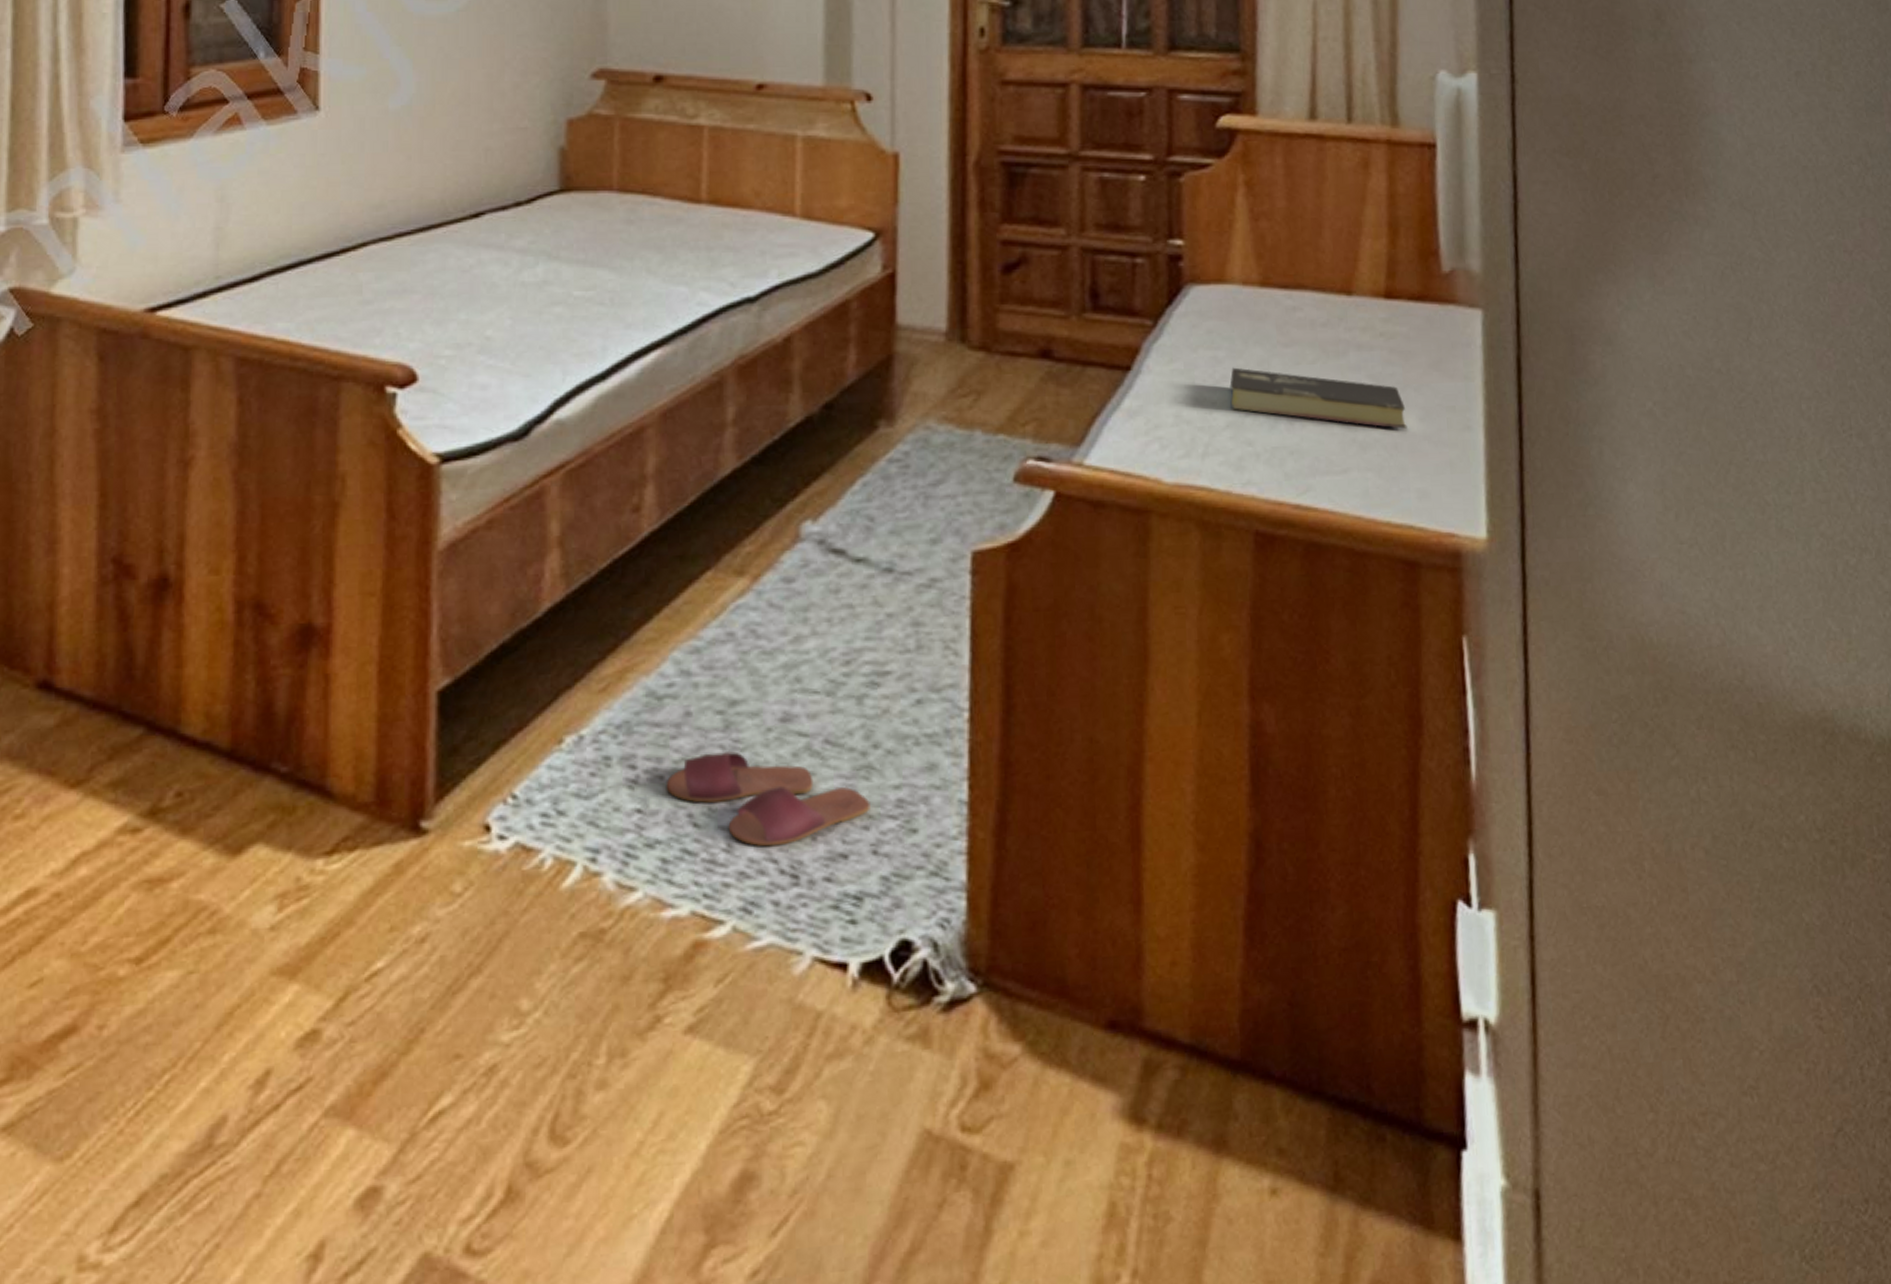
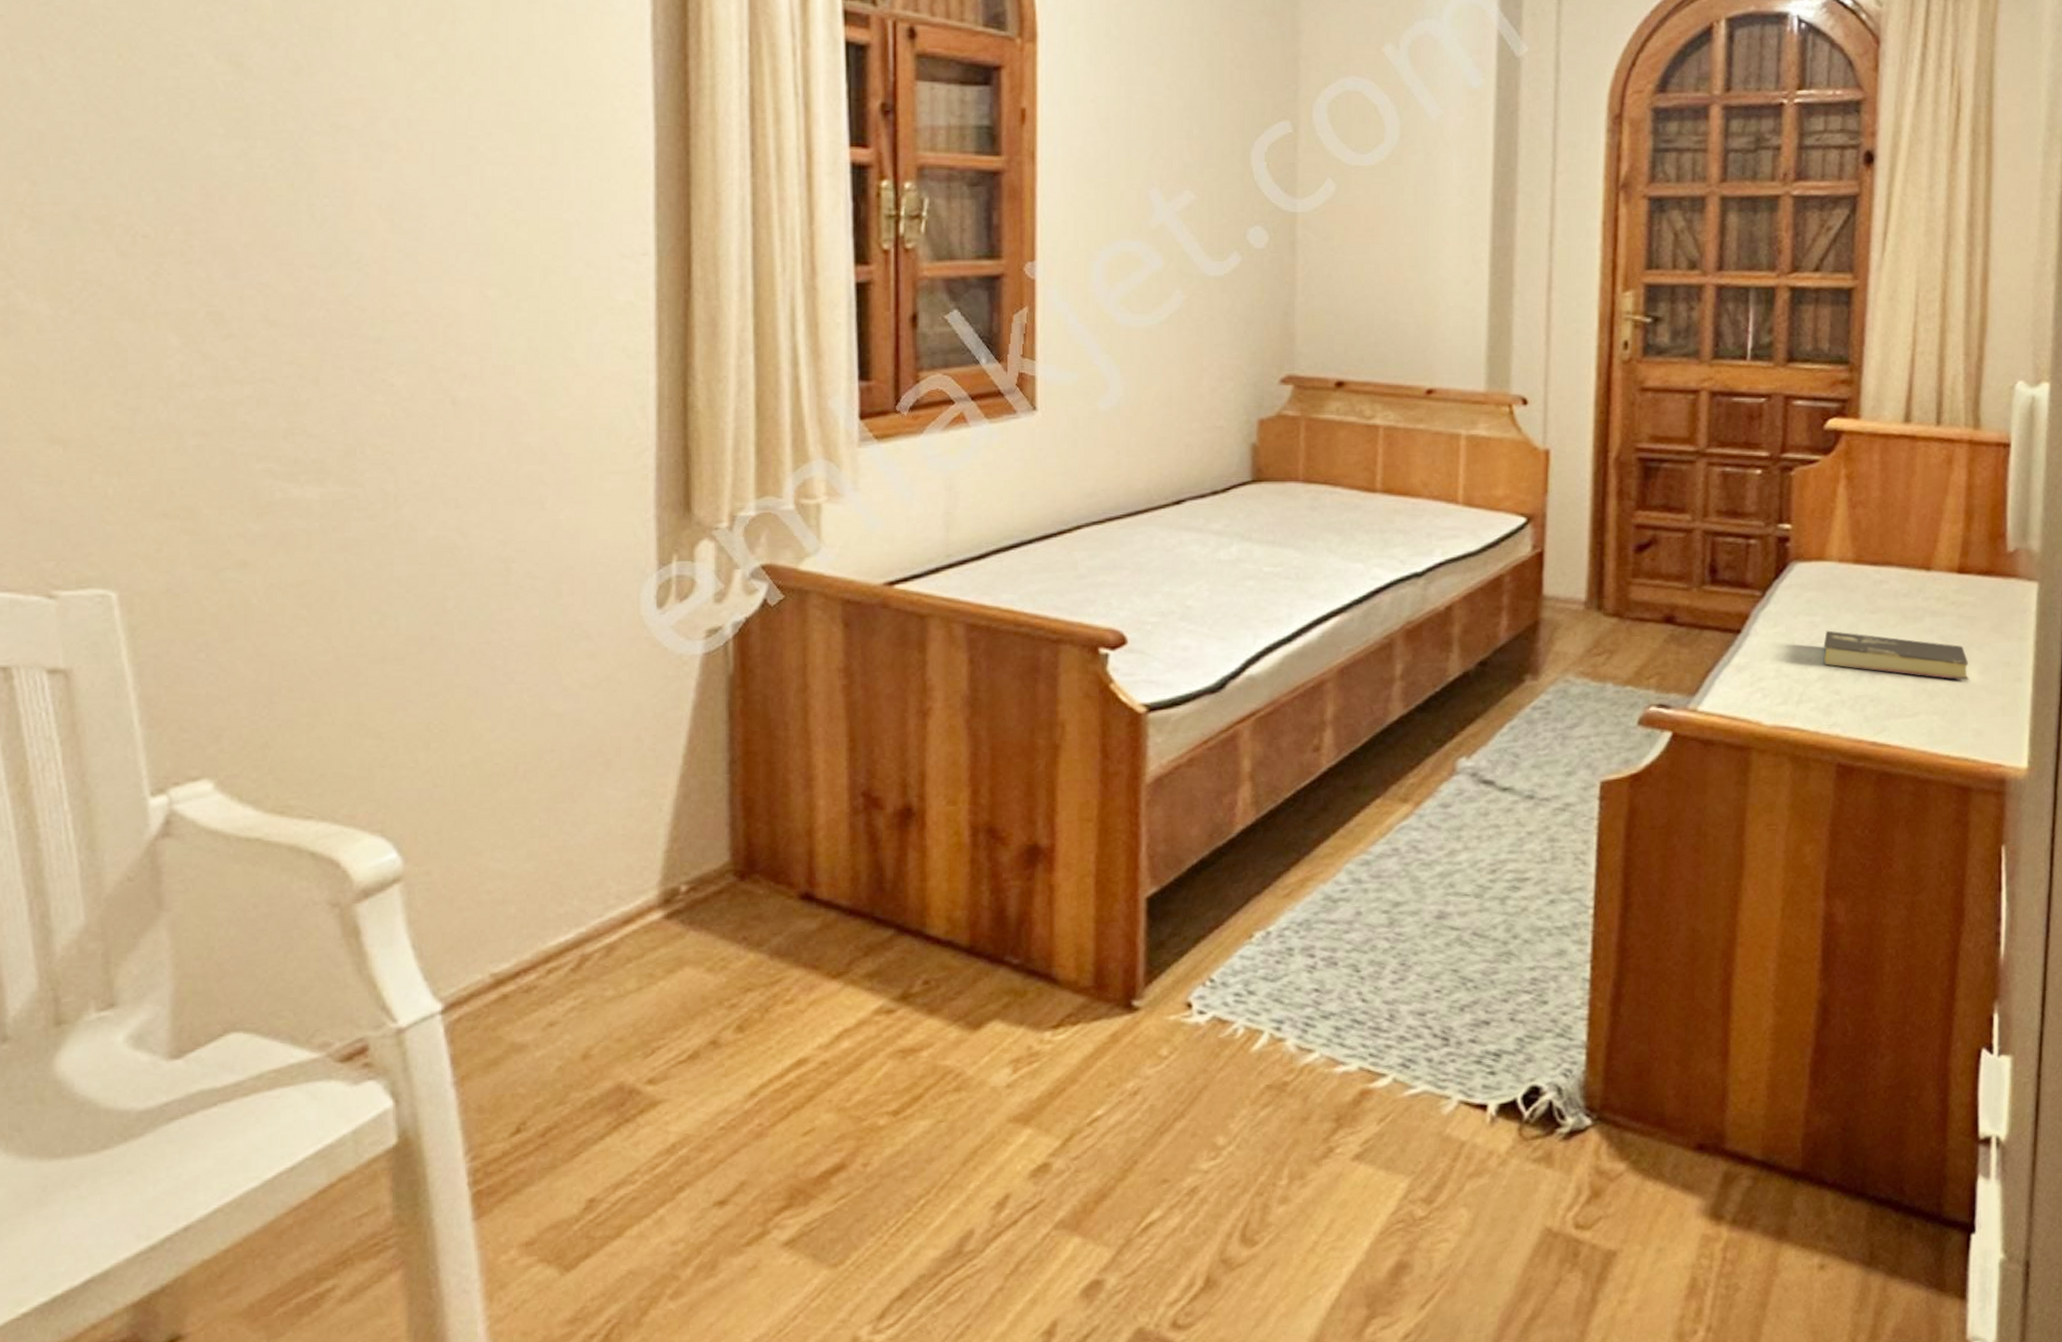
slippers: present [667,751,870,847] -> none [1340,942,1509,1017]

